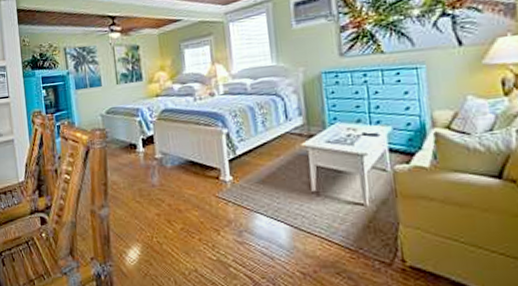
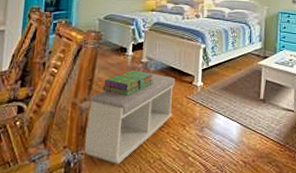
bench: none [108,171,201,276] -> present [82,74,175,164]
stack of books: none [118,168,173,200] -> present [102,70,153,97]

